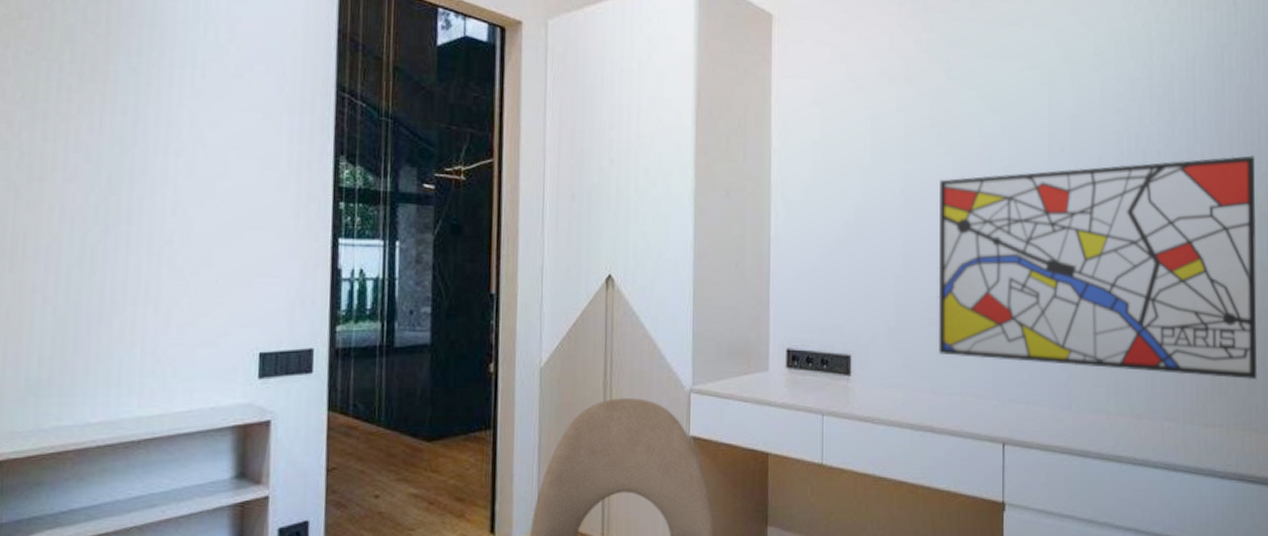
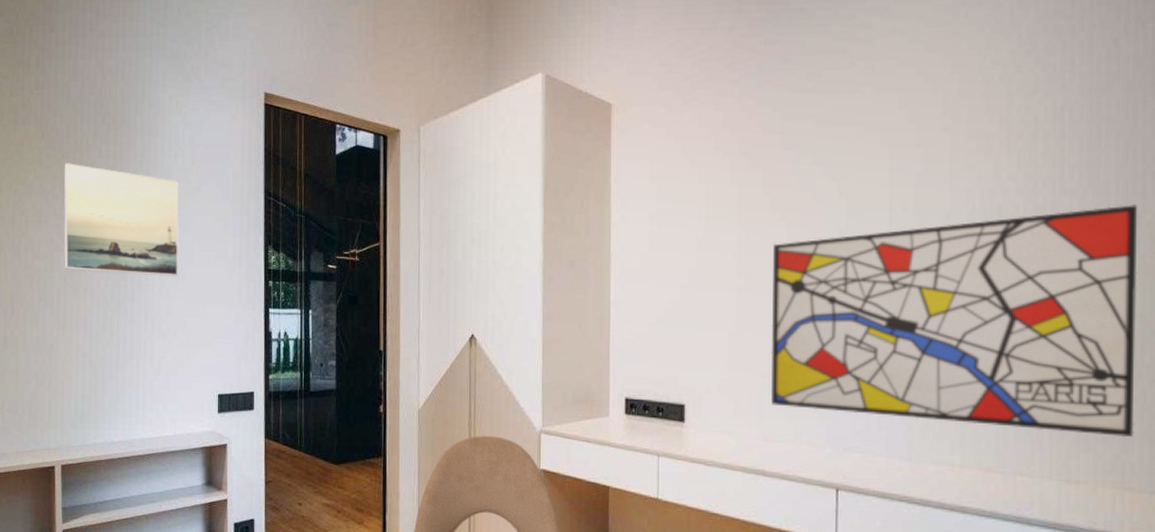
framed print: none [15,25,208,192] -> present [64,163,179,276]

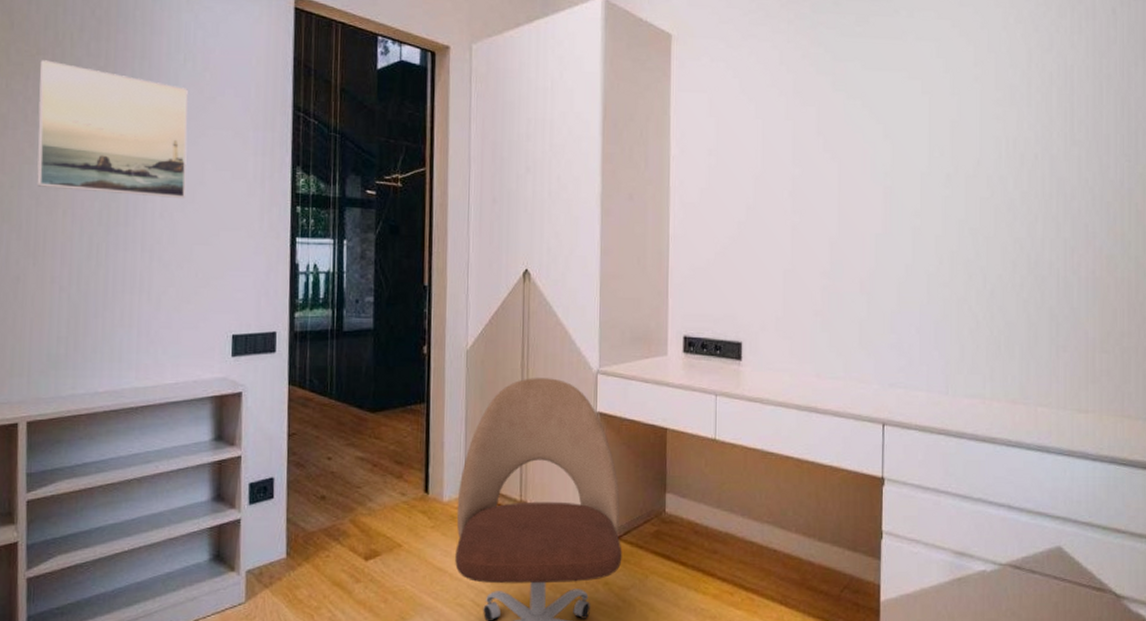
wall art: present [771,205,1138,438] -> none [823,157,1132,370]

